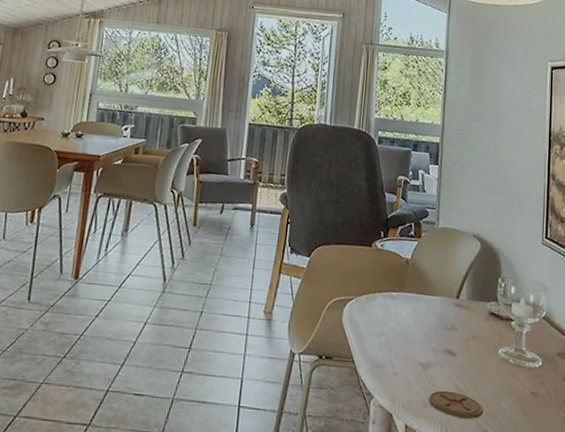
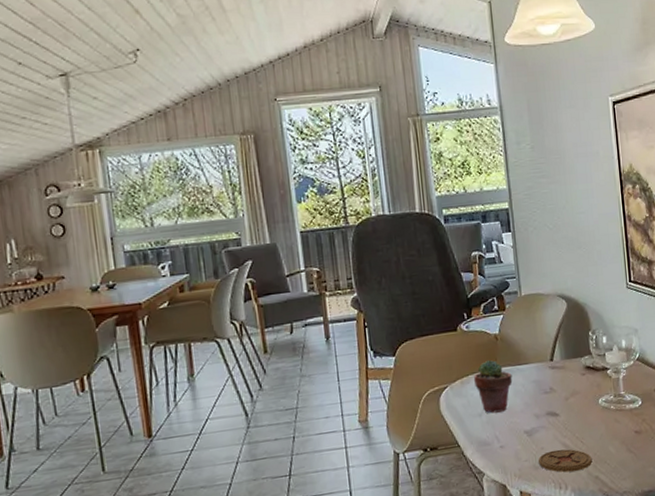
potted succulent: none [378,283,417,338] -> present [473,360,513,413]

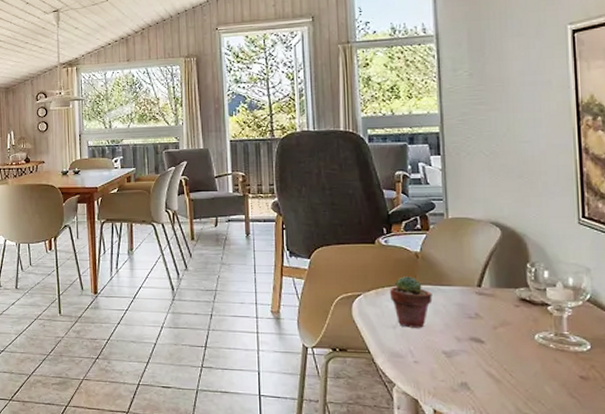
coaster: present [539,449,592,473] -> none [457,376,523,403]

